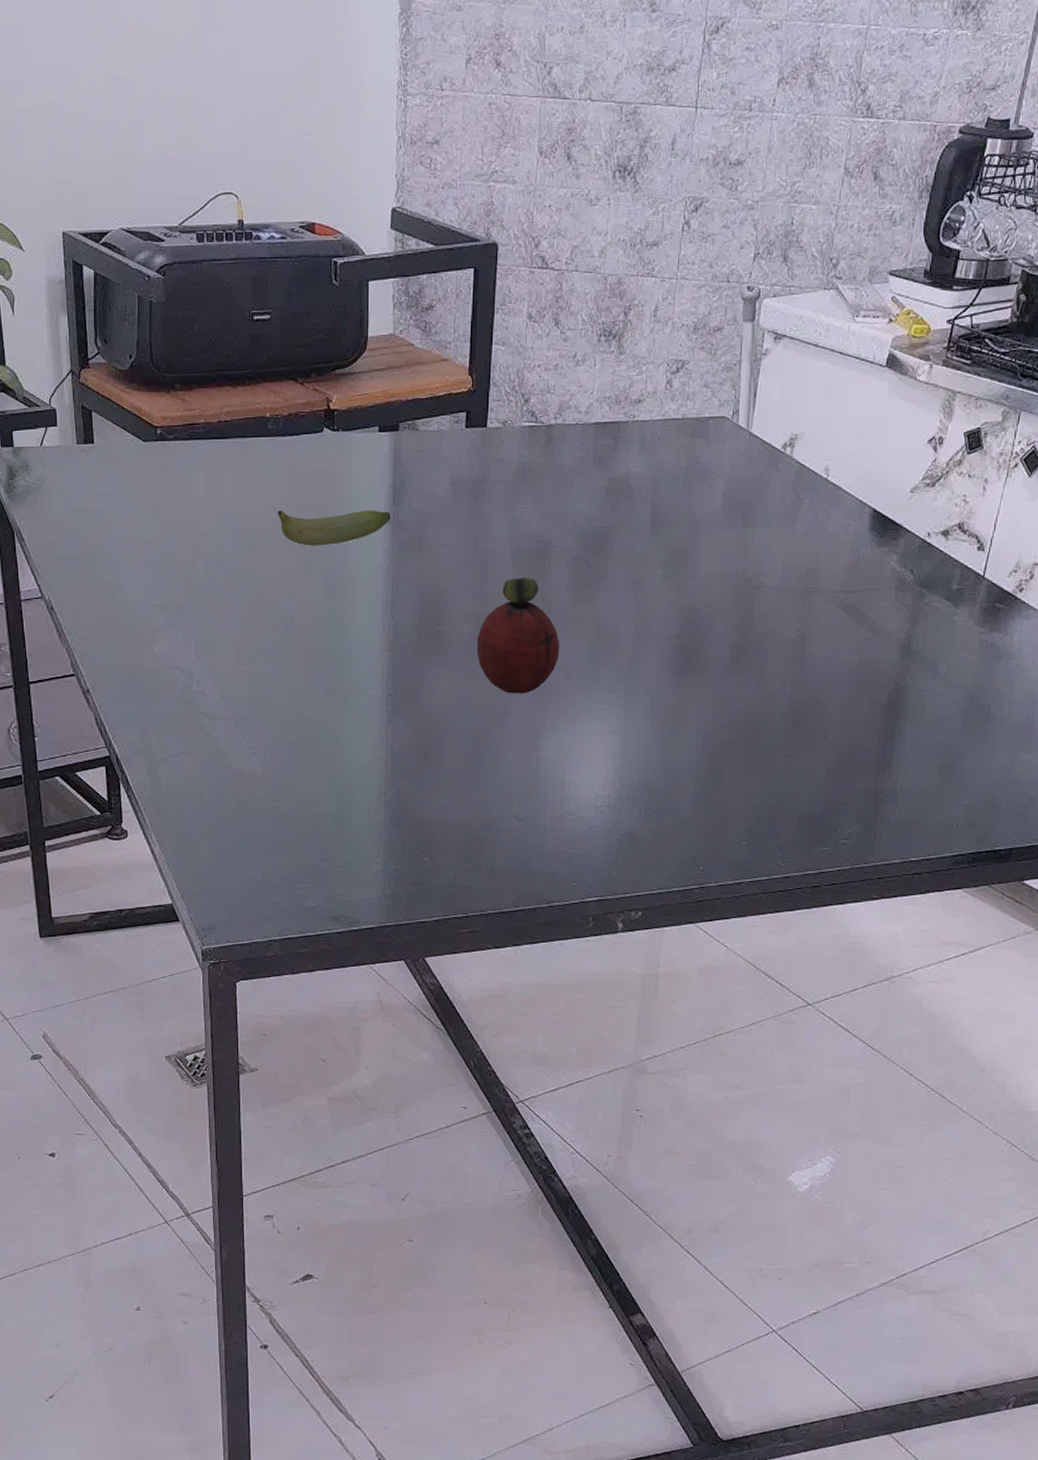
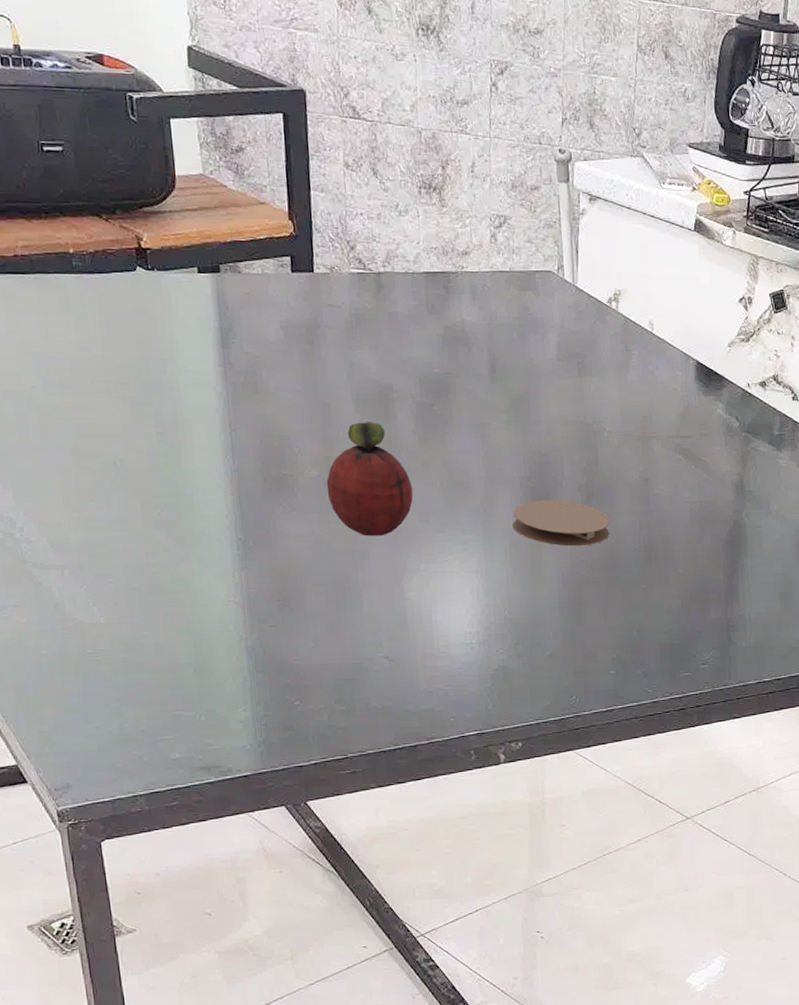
banana: present [278,510,391,546] -> none [94,351,221,388]
coaster: none [656,659,759,708] -> present [512,500,610,547]

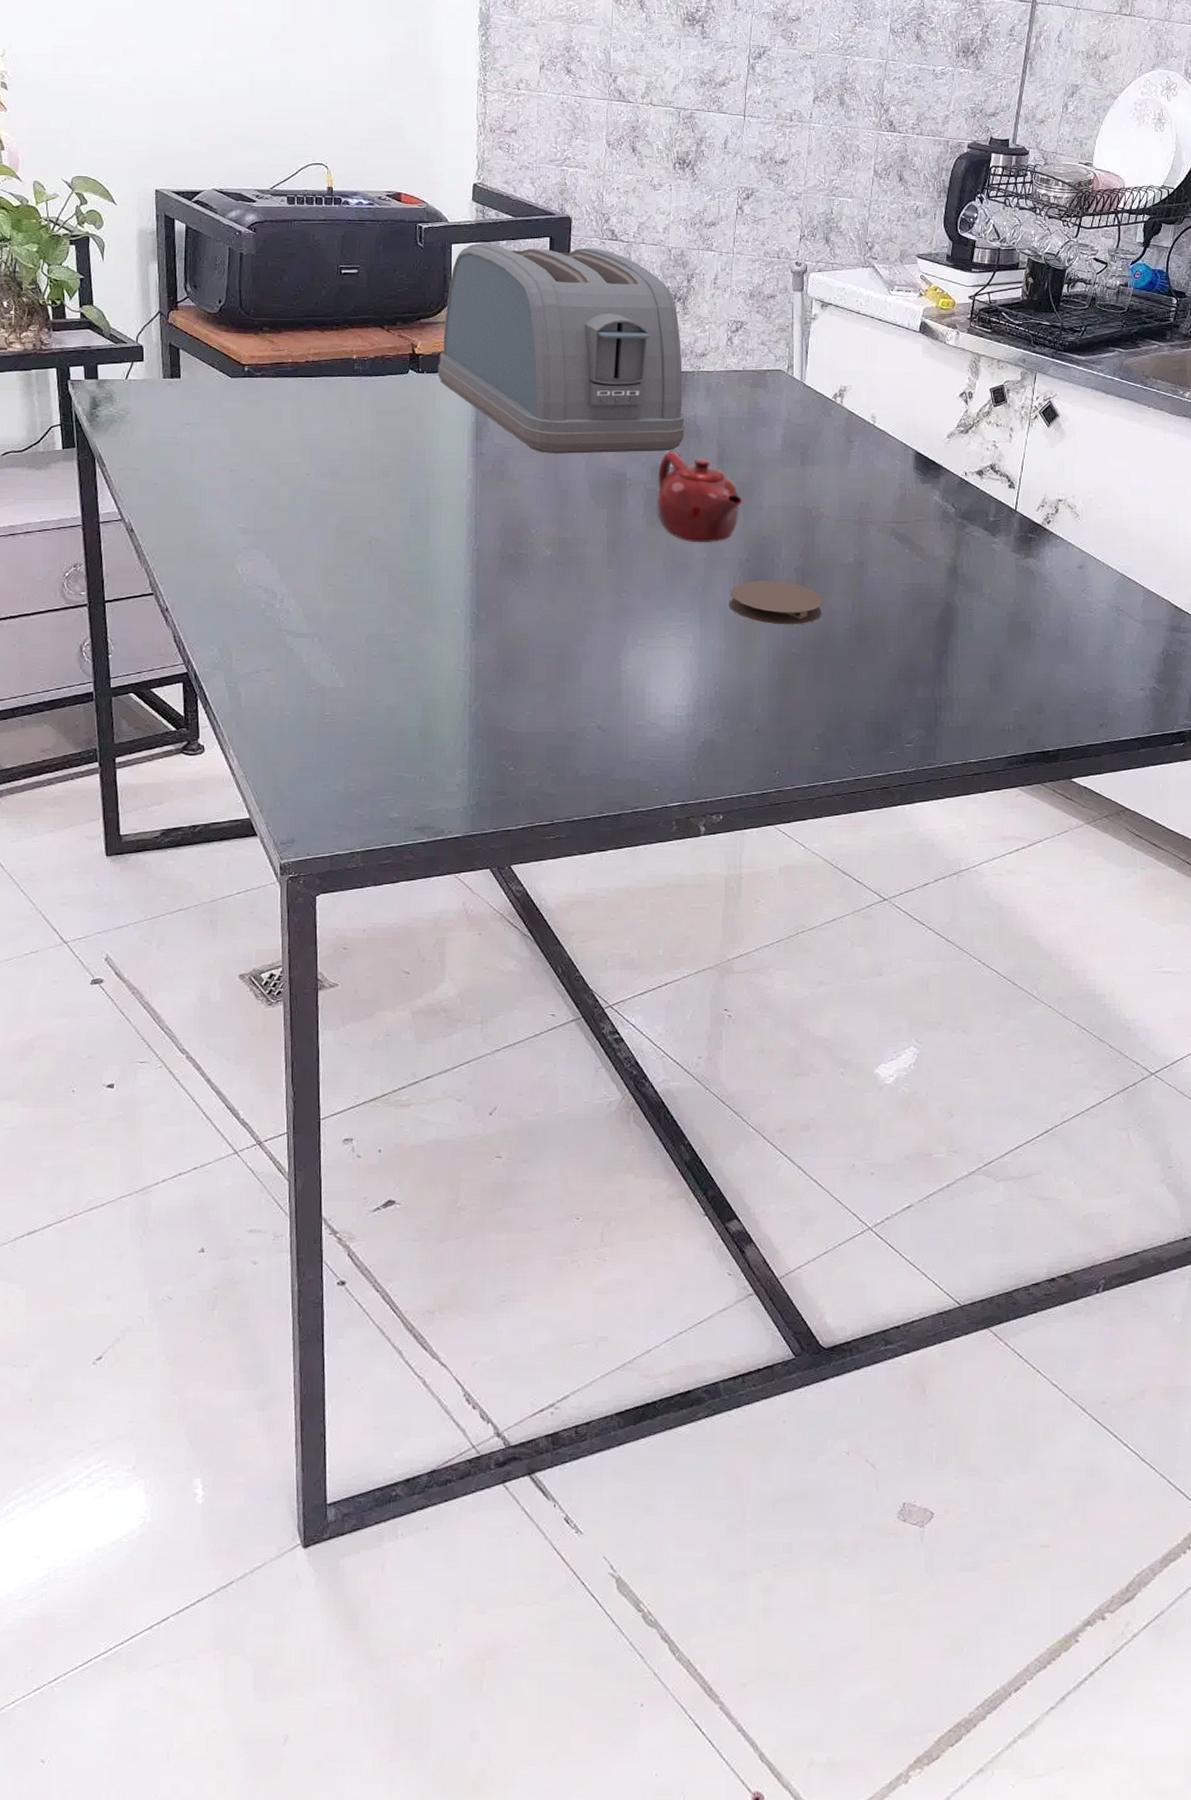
toaster: none [169,119,452,364] -> present [438,244,685,454]
fruit: present [326,422,413,536] -> none [558,506,637,612]
teapot: none [427,361,520,461] -> present [657,451,743,543]

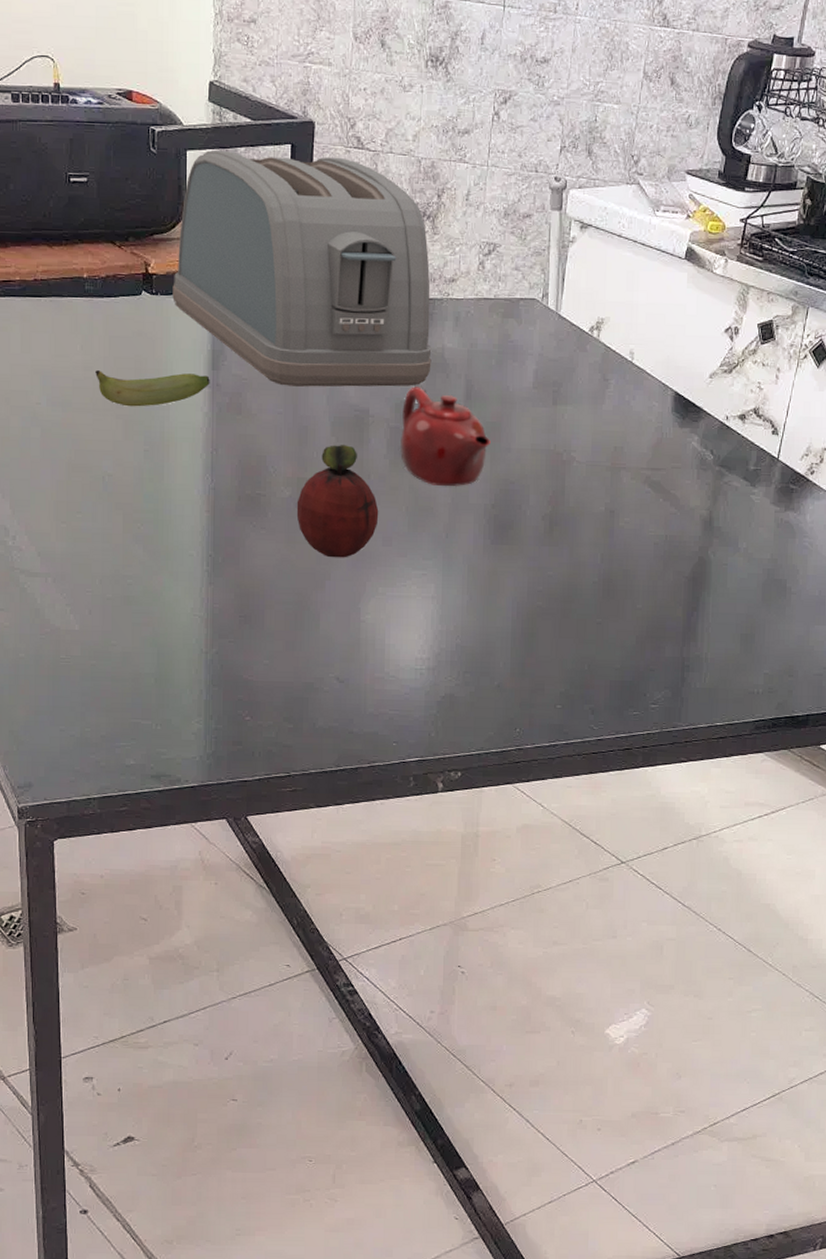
banana: none [363,443,474,476] -> present [95,370,210,407]
fruit: none [558,506,637,612] -> present [296,445,379,558]
coaster: present [729,581,823,625] -> none [473,528,571,577]

